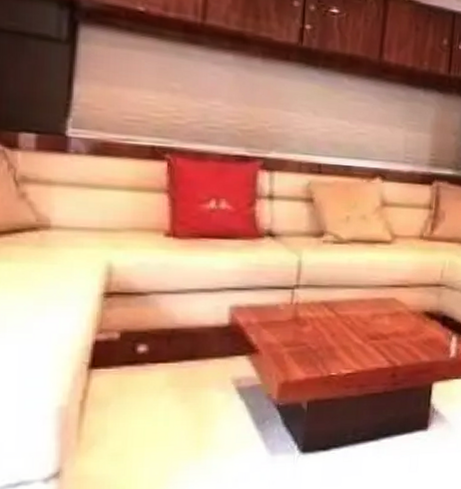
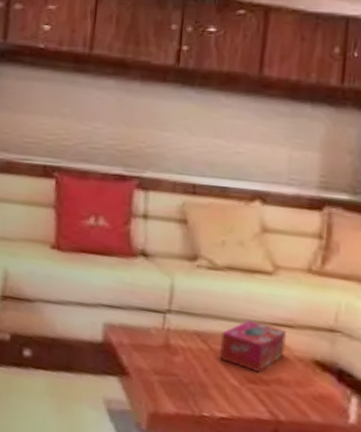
tissue box: none [345,285,403,329] -> present [219,320,287,372]

